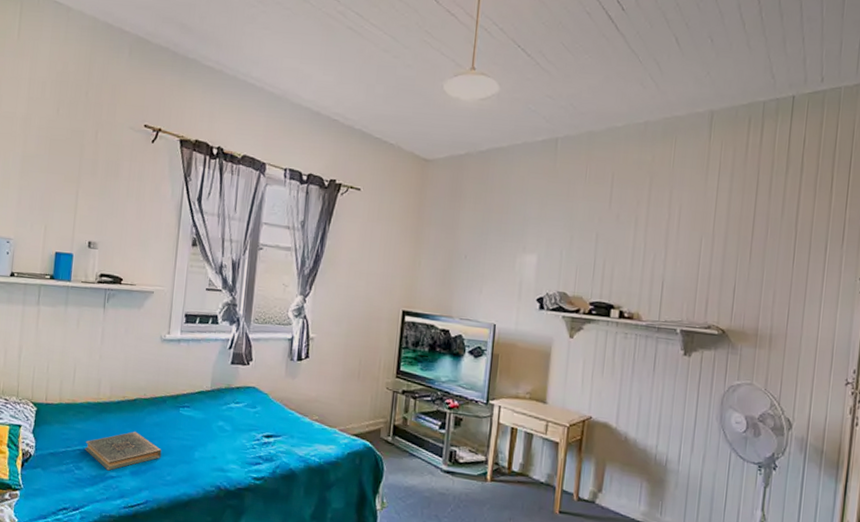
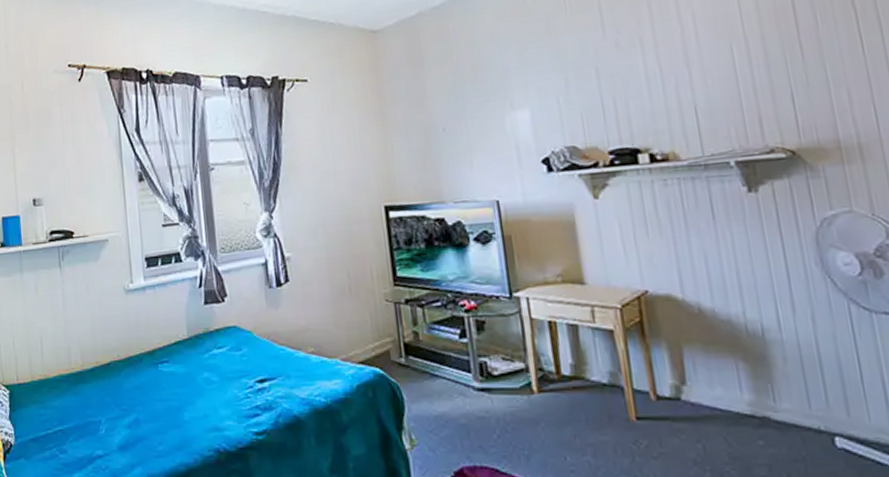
book: present [84,431,162,471] -> none [65,399,148,450]

